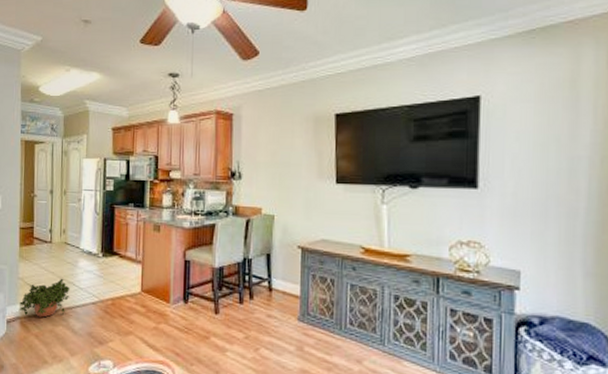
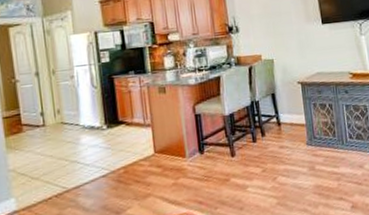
potted plant: present [18,278,71,318] -> none [14,159,75,207]

